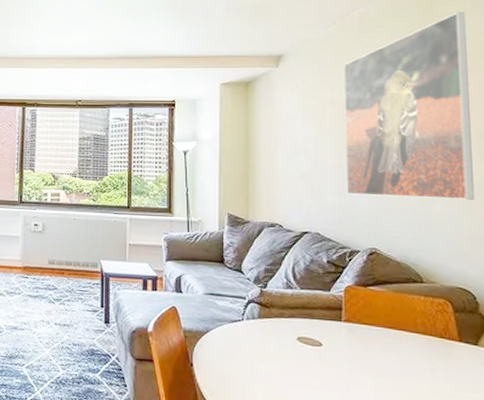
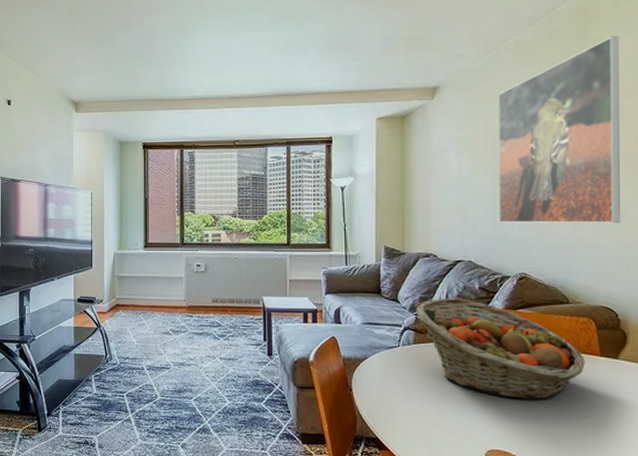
fruit basket: none [260,270,443,387] -> present [415,298,585,400]

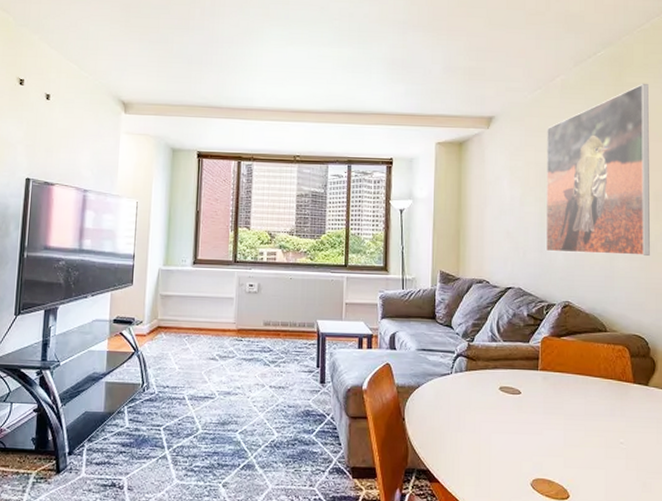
fruit basket: present [415,298,585,400] -> none [468,324,620,427]

